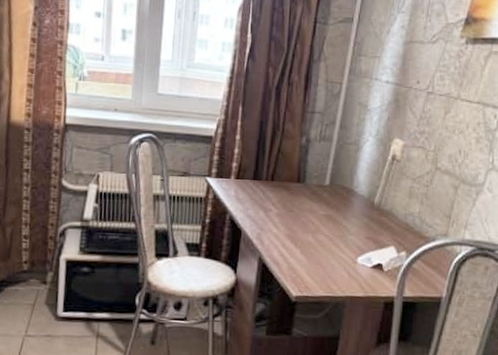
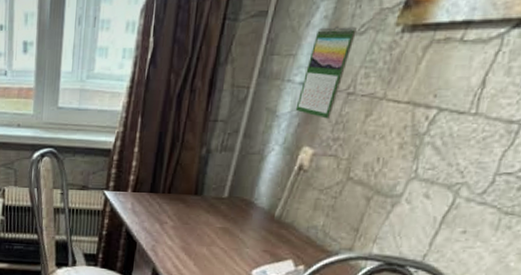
calendar: none [384,35,429,114] -> present [295,25,357,119]

